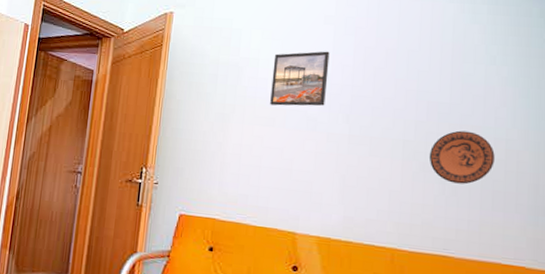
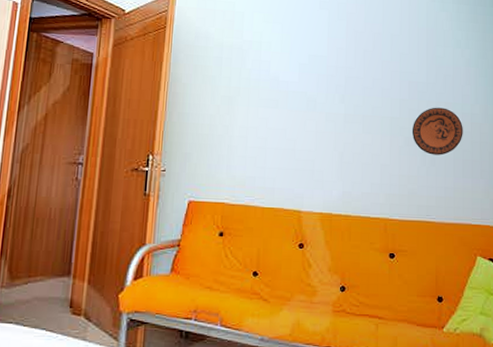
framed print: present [270,51,330,106] -> none [273,34,325,88]

